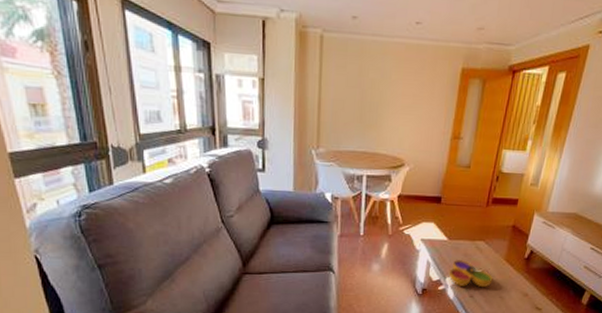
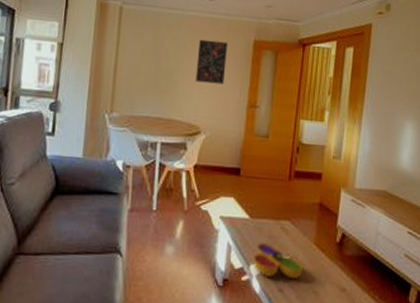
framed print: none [400,69,434,117] -> present [195,39,227,85]

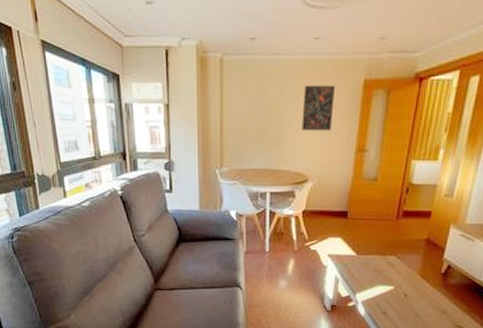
decorative bowl: present [254,243,303,278] -> none [359,275,407,303]

